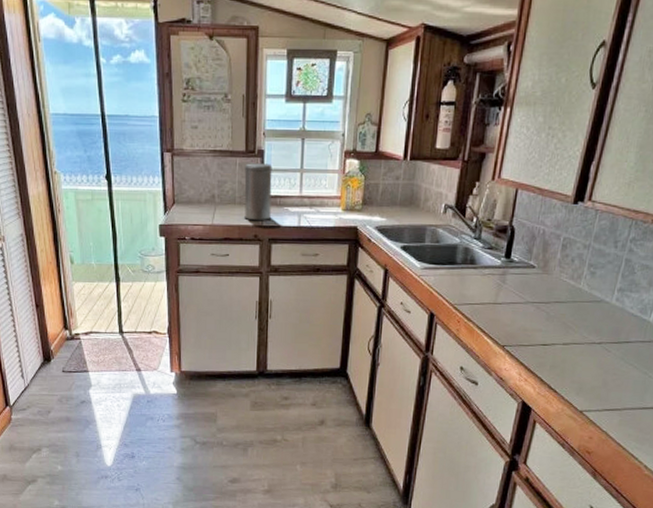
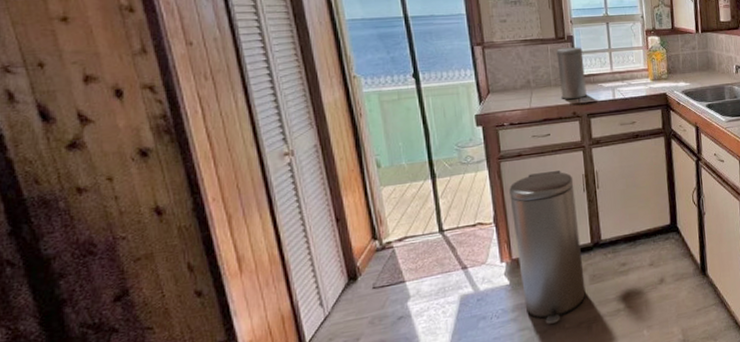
pedal bin: none [184,292,247,438] -> present [509,170,586,324]

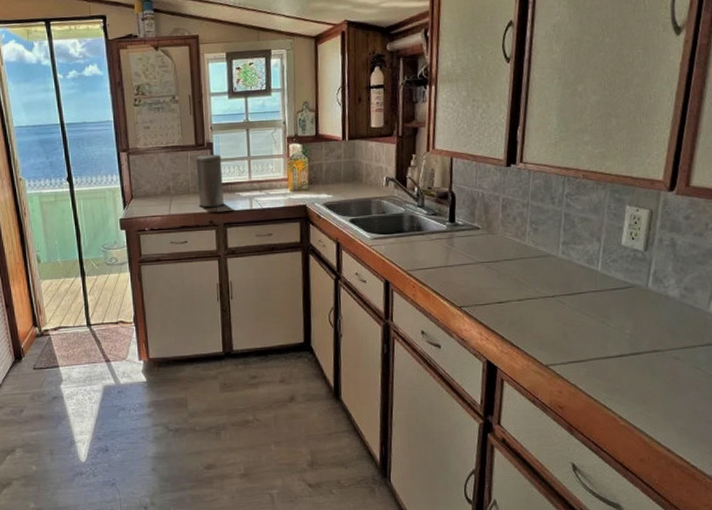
pedal bin: present [509,170,586,324] -> none [148,278,216,424]

